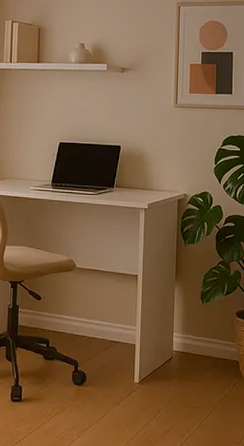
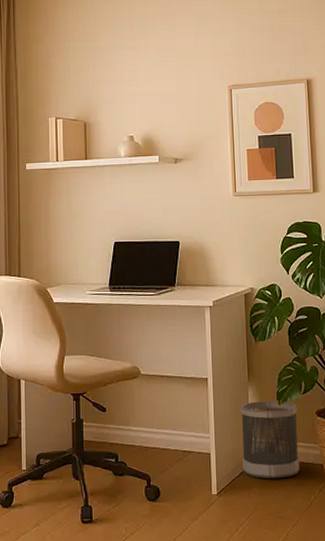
wastebasket: none [164,299,219,372] -> present [240,400,300,479]

